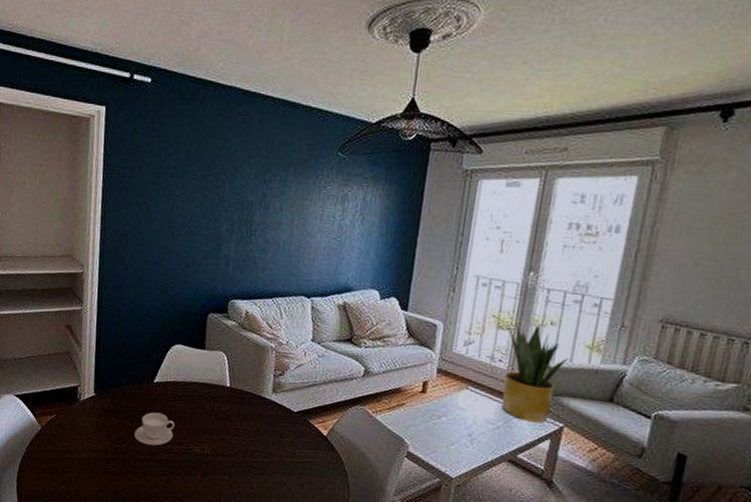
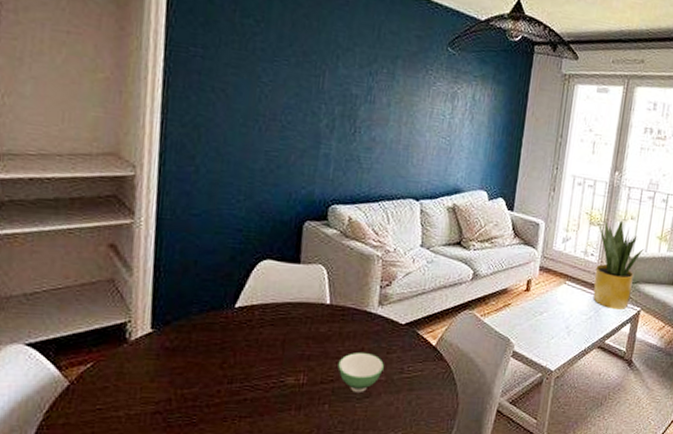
teacup: present [135,412,175,446] -> none [209,343,262,385]
bowl: none [236,432,278,469] -> present [338,352,385,392]

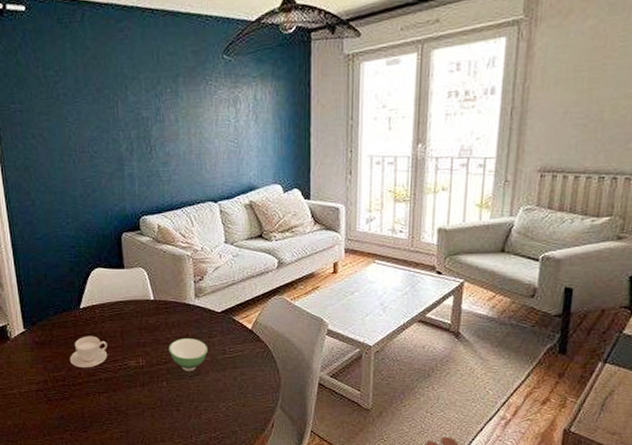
teacup: none [209,343,262,385] -> present [70,336,108,368]
planter: present [593,219,645,309] -> none [405,191,462,283]

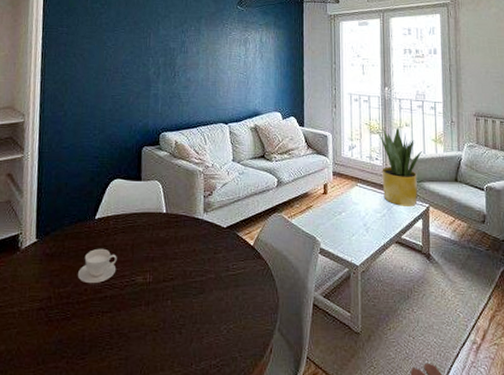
bowl: present [168,337,209,371] -> none [176,253,214,289]
planter: none [405,191,462,283] -> present [378,126,423,206]

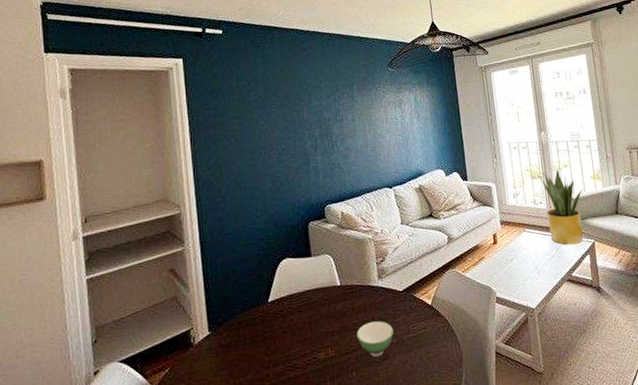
teacup: present [78,248,117,284] -> none [257,330,297,369]
bowl: none [176,253,214,289] -> present [356,320,394,357]

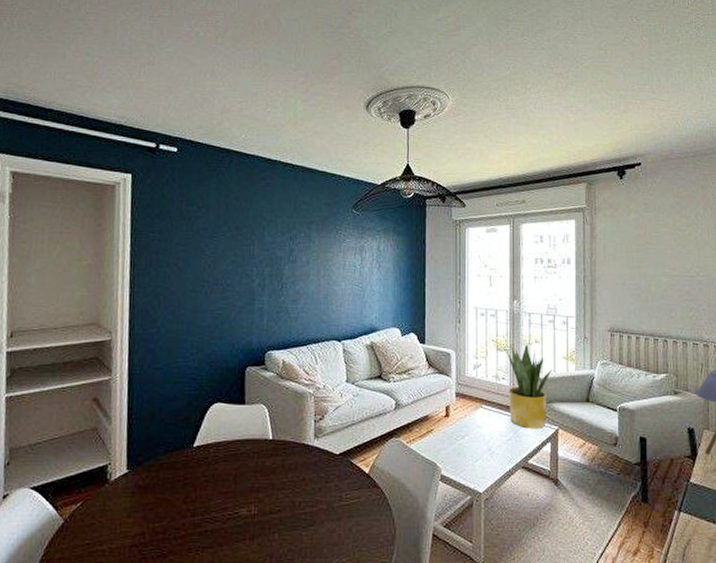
bowl: present [356,320,394,357] -> none [284,482,325,521]

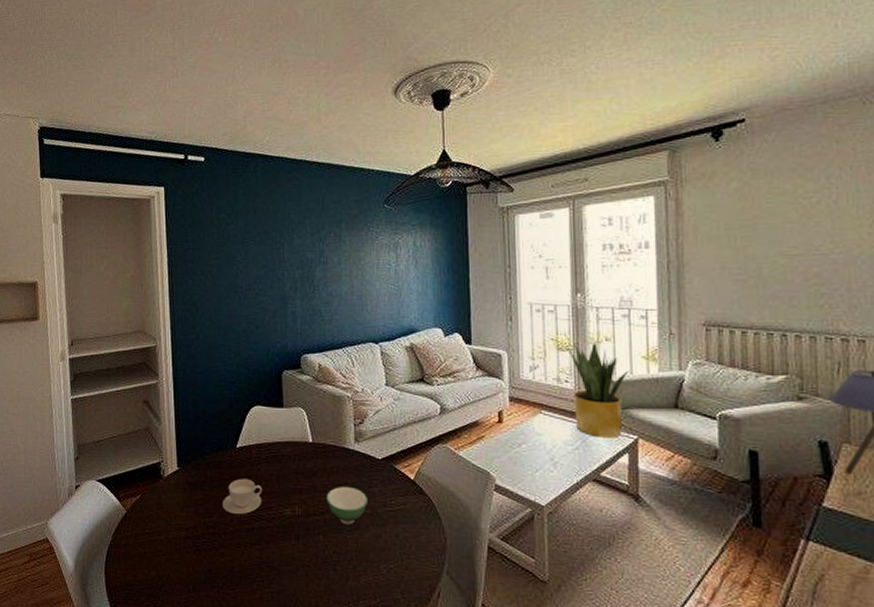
teacup: none [175,479,218,518] -> present [223,478,262,515]
bowl: none [284,482,325,521] -> present [326,486,369,524]

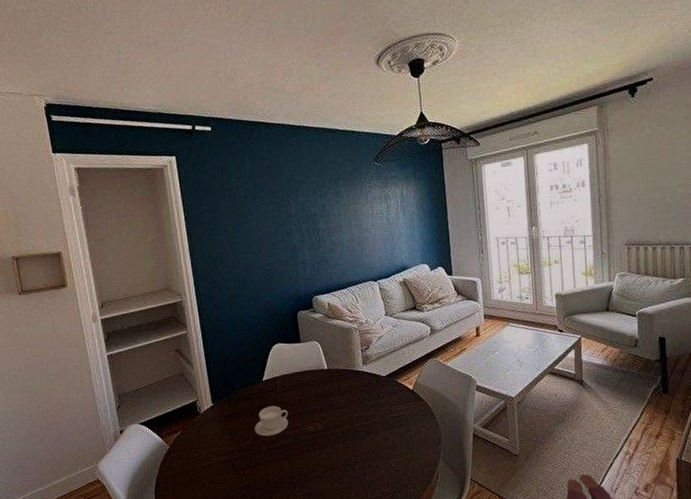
bowl: present [326,486,369,524] -> none [342,401,377,432]
planter: present [568,341,630,438] -> none [527,264,573,340]

